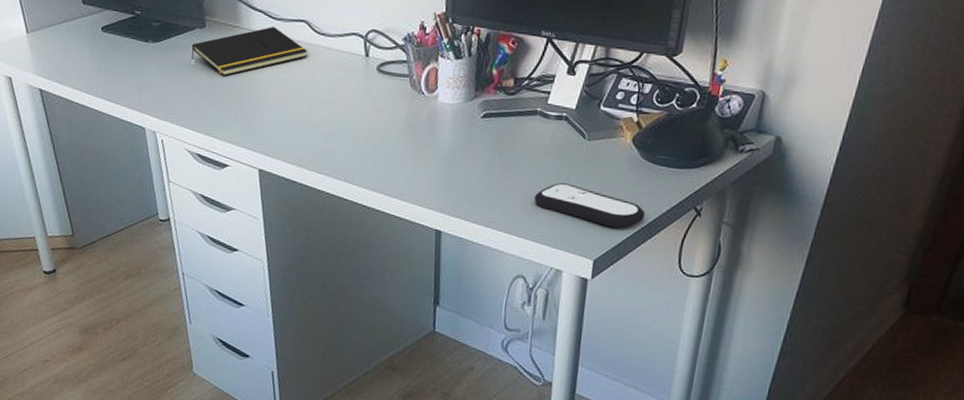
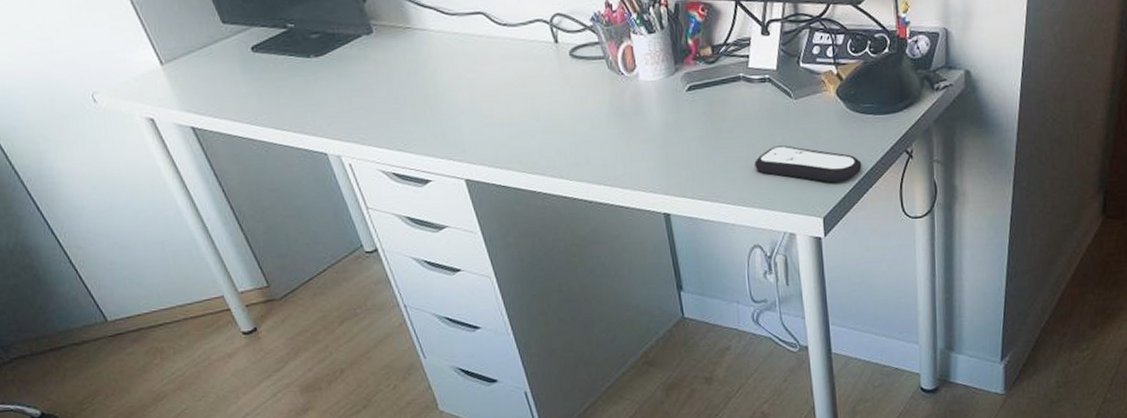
notepad: present [191,26,308,77] -> none [361,22,493,85]

